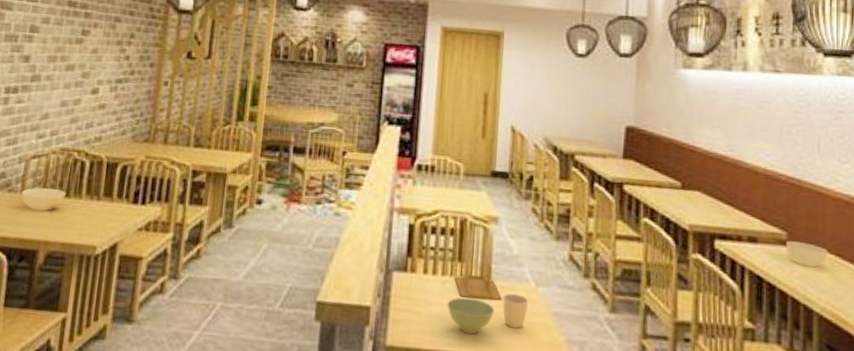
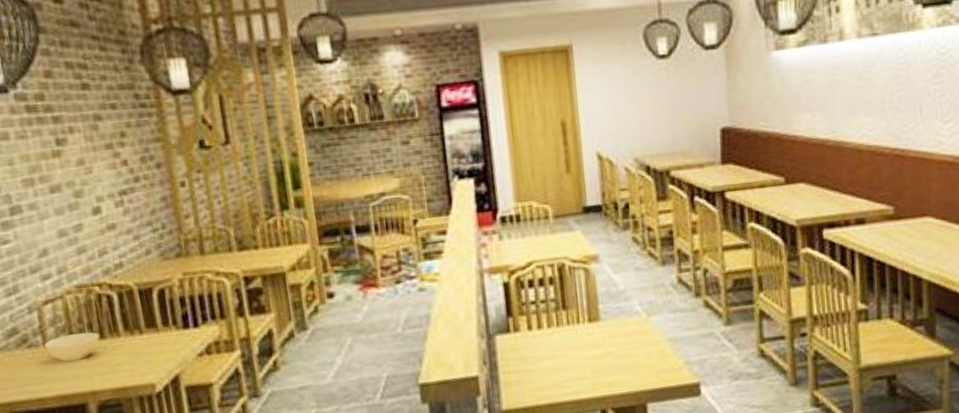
bowl: present [447,297,495,335] -> none [558,343,609,380]
napkin holder: present [454,260,502,300] -> none [561,304,614,345]
cup: present [502,294,528,329] -> none [615,329,642,364]
bowl: present [785,241,828,268] -> none [892,213,934,237]

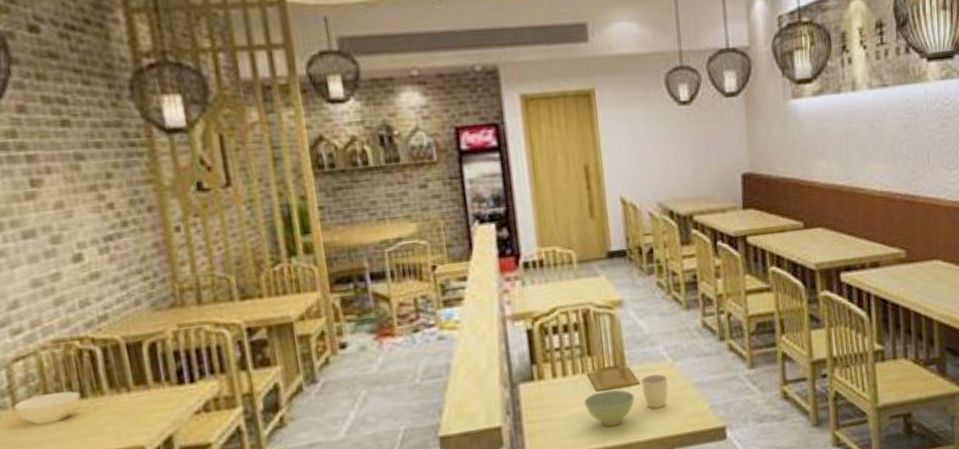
bowl: none [558,343,609,380] -> present [584,389,635,427]
napkin holder: none [561,304,614,345] -> present [586,349,640,392]
cup: none [615,329,642,364] -> present [641,374,668,409]

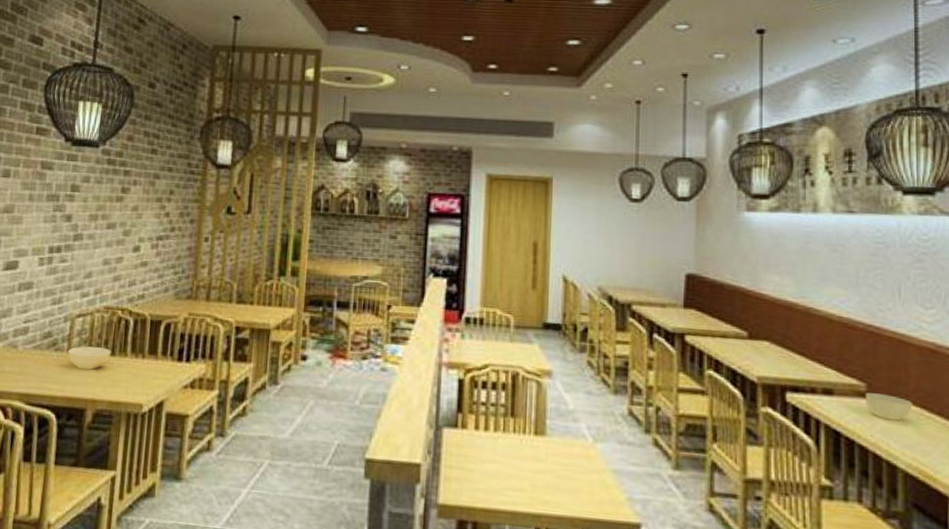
bowl: present [584,389,635,427] -> none [500,454,551,493]
napkin holder: present [586,349,640,392] -> none [507,416,558,457]
cup: present [641,374,668,409] -> none [559,450,585,487]
bowl: none [905,256,943,280] -> present [864,393,912,421]

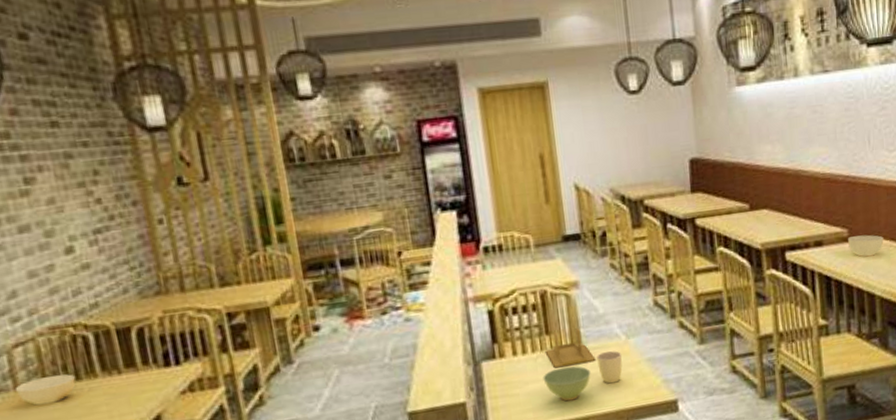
bowl: none [500,454,551,493] -> present [543,366,591,402]
napkin holder: none [507,416,558,457] -> present [545,328,596,368]
cup: none [559,450,585,487] -> present [597,351,623,384]

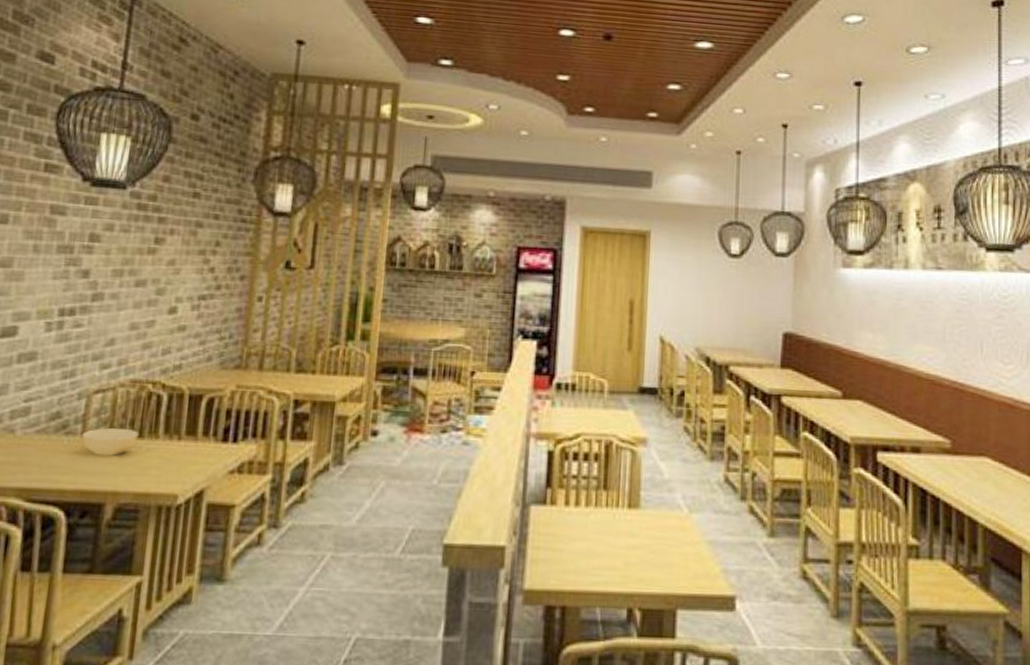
bowl: present [543,366,591,402] -> none [591,530,644,571]
napkin holder: present [545,328,596,368] -> none [599,488,652,531]
cup: present [597,351,623,384] -> none [653,523,680,561]
bowl: present [847,234,884,257] -> none [949,449,992,477]

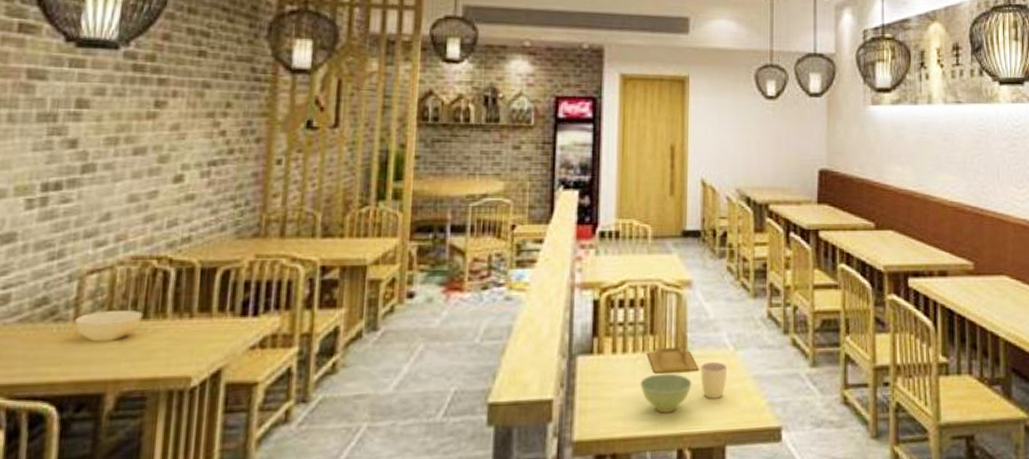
bowl: none [591,530,644,571] -> present [640,373,692,413]
napkin holder: none [599,488,652,531] -> present [646,332,699,374]
cup: none [653,523,680,561] -> present [700,362,727,399]

